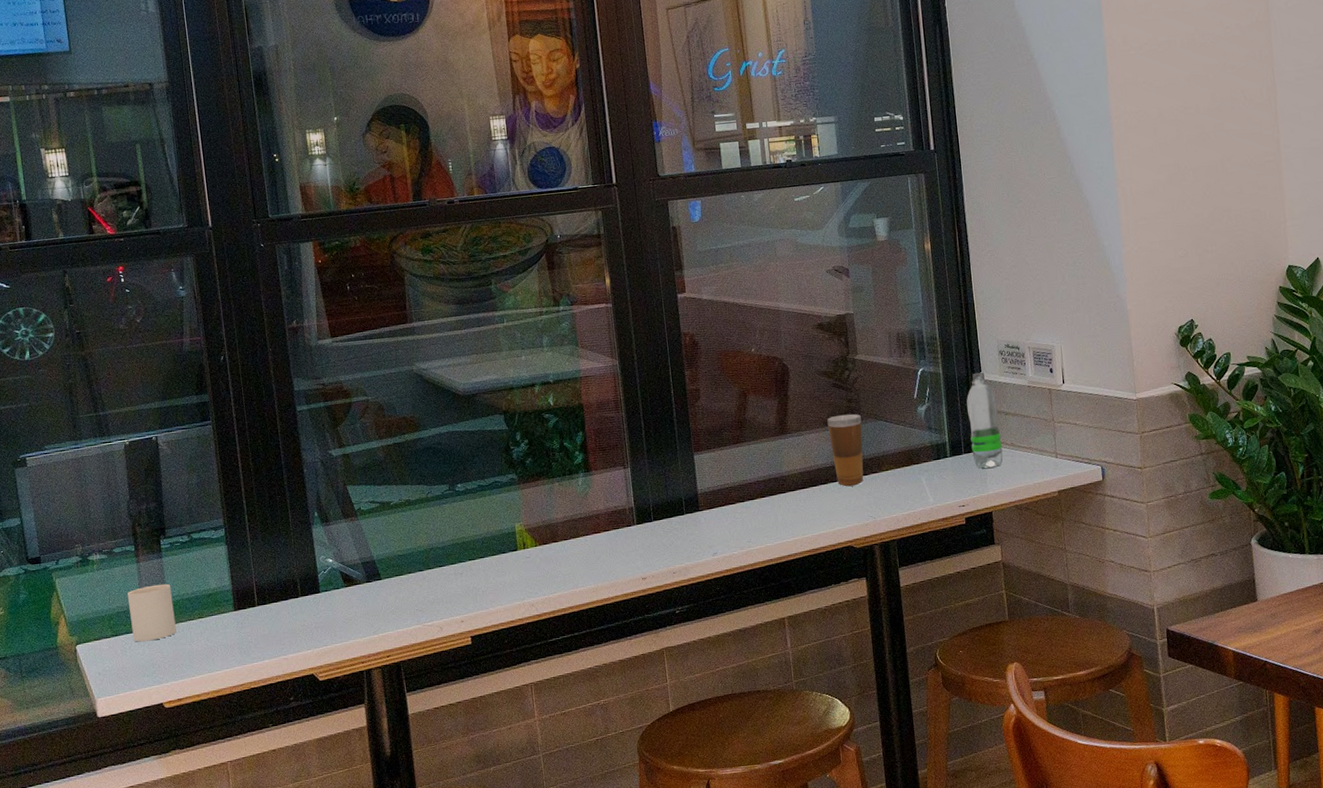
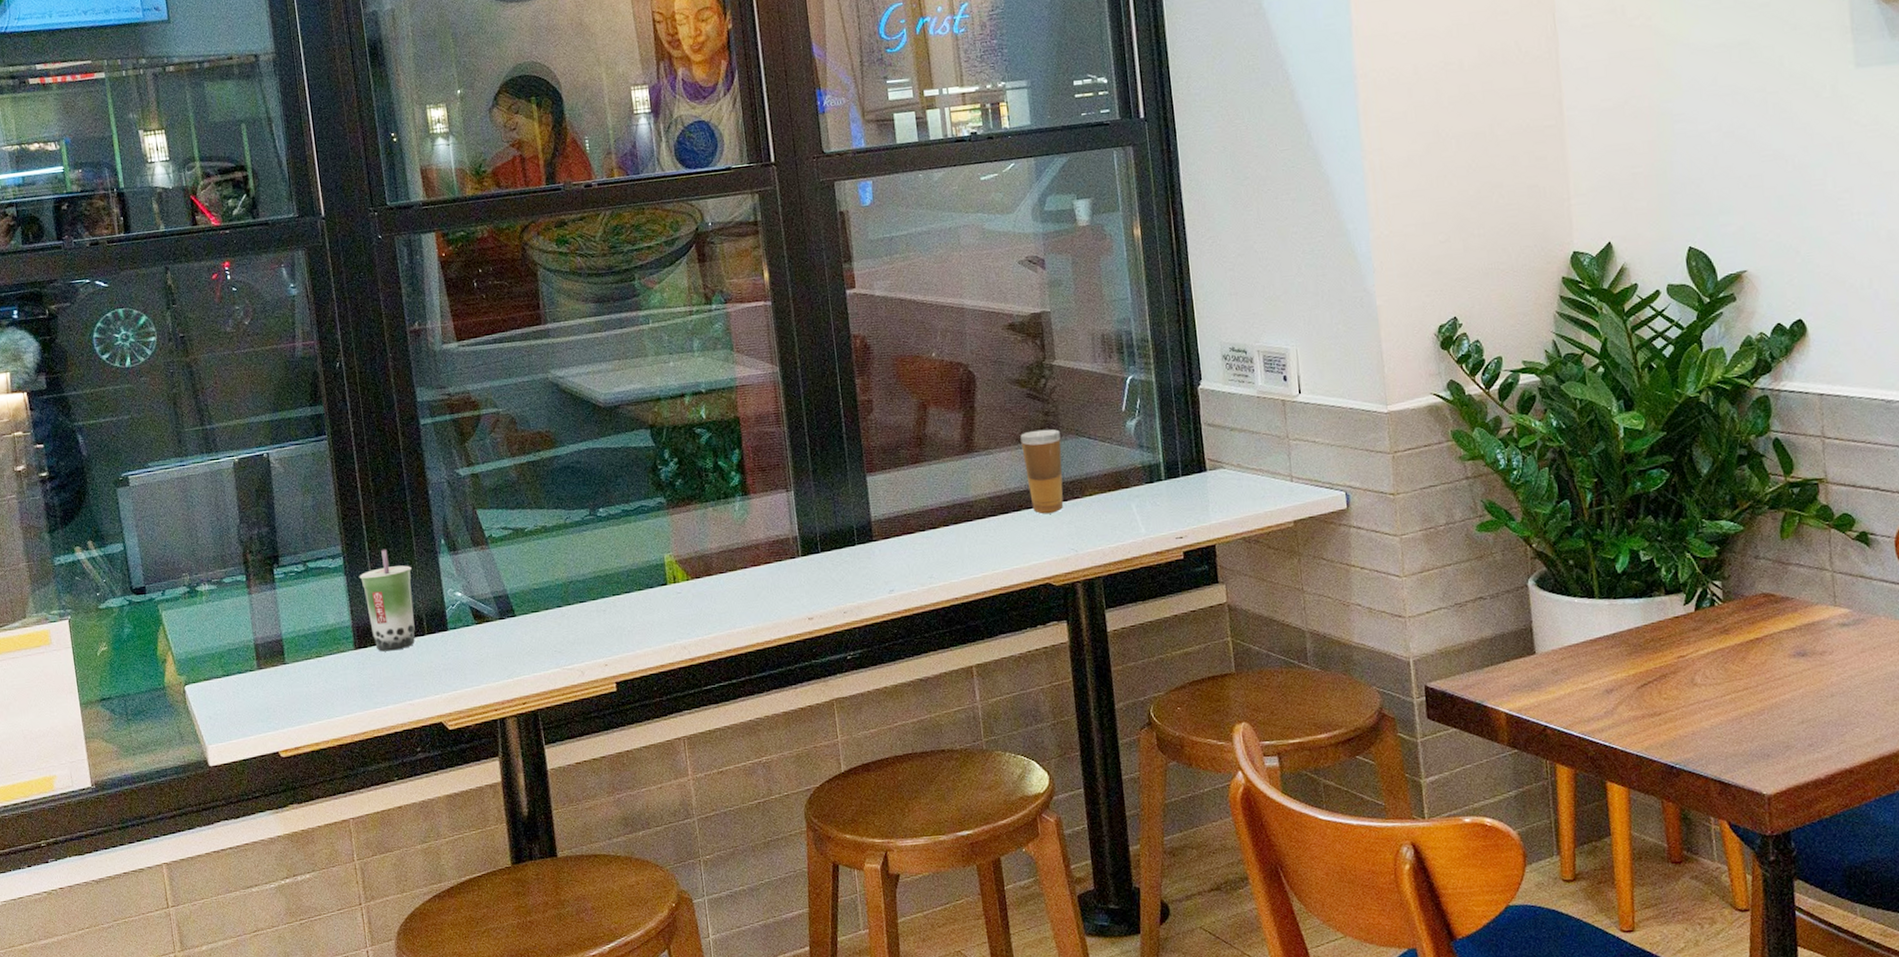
cup: present [128,583,177,642] -> none [239,618,293,683]
beverage cup: none [239,521,290,613] -> present [359,549,415,652]
bottle: present [966,372,1003,469] -> none [1184,380,1228,494]

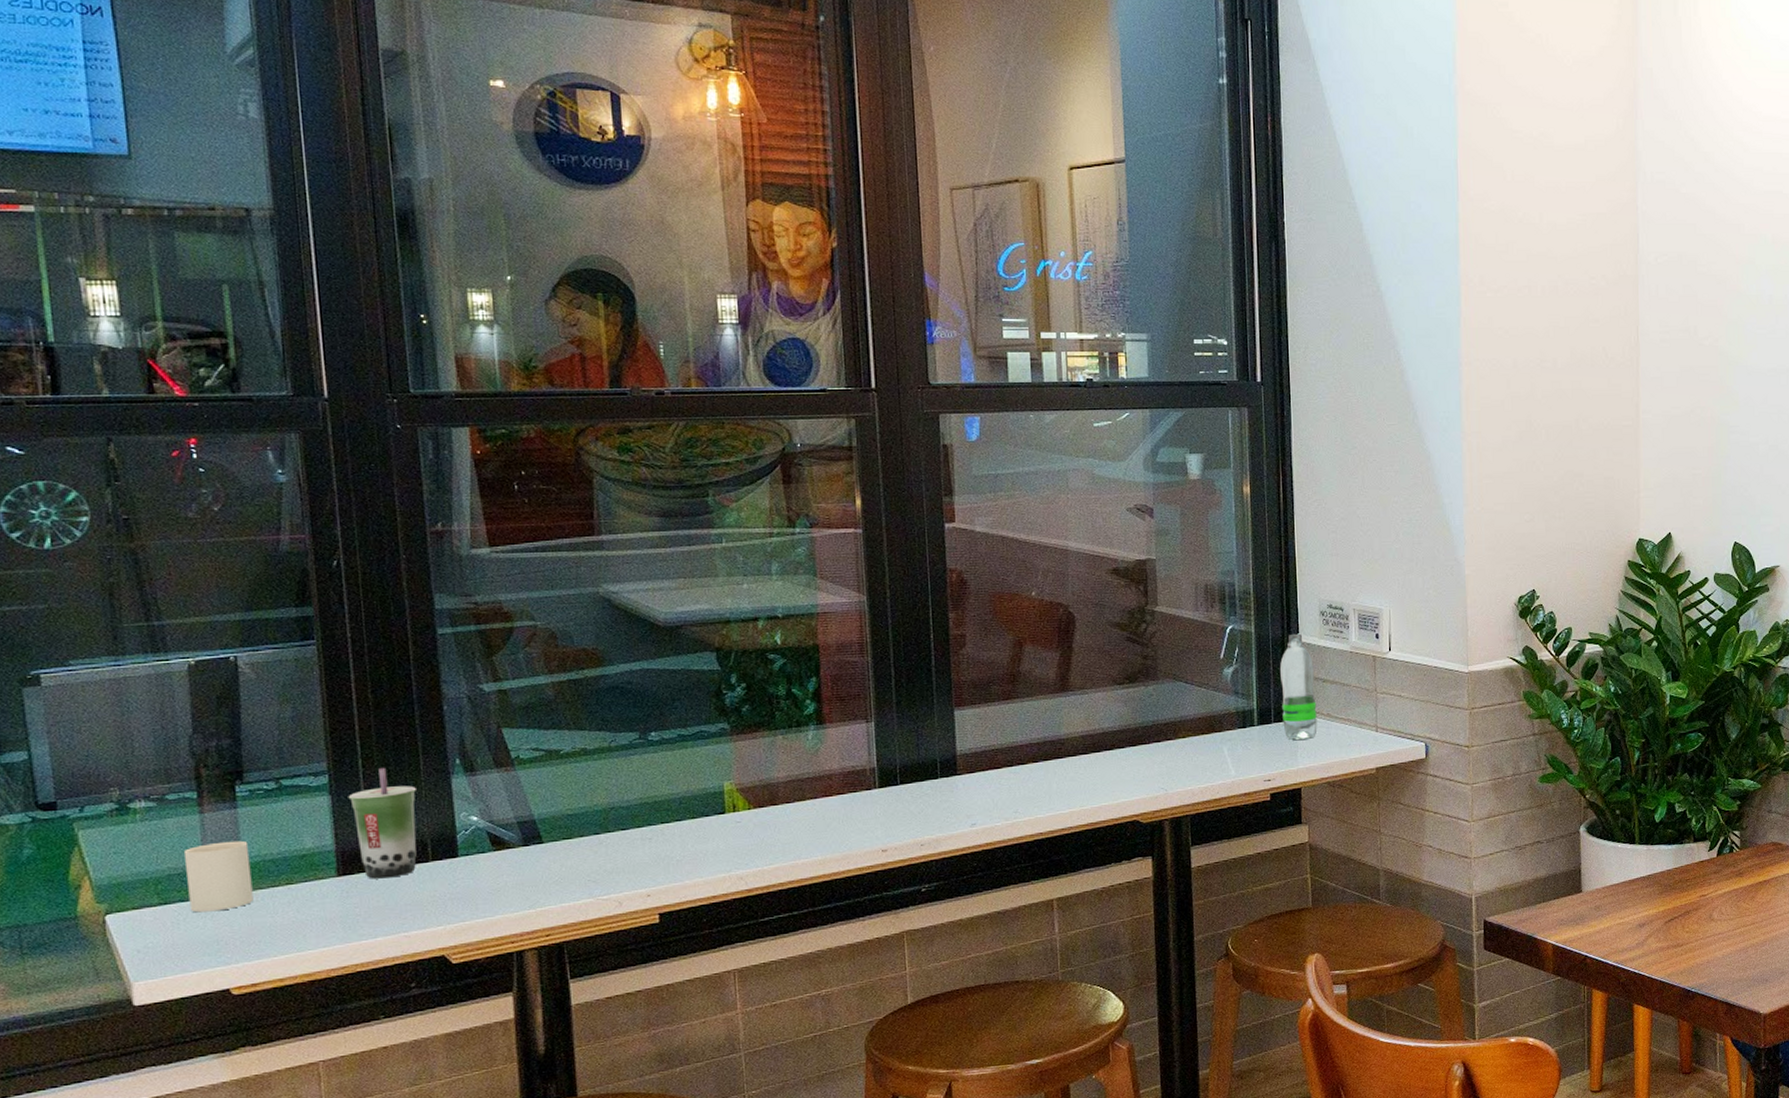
cup: none [239,618,293,683] -> present [185,840,254,913]
beverage cup: present [1020,429,1064,515] -> none [1117,672,1158,754]
bottle: none [1184,380,1228,494] -> present [1280,633,1318,740]

